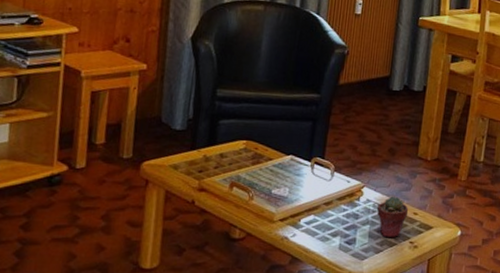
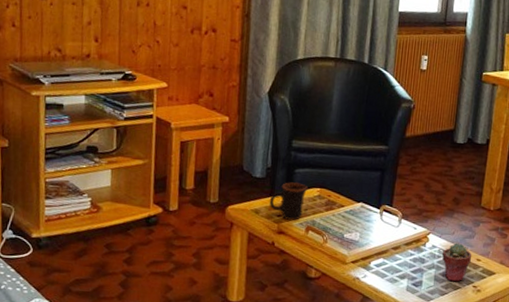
mug: none [189,134,234,176] -> present [269,182,309,220]

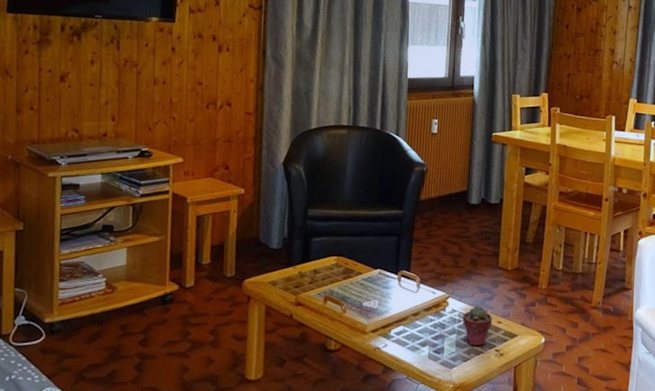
mug: present [269,182,309,220] -> none [286,251,326,291]

